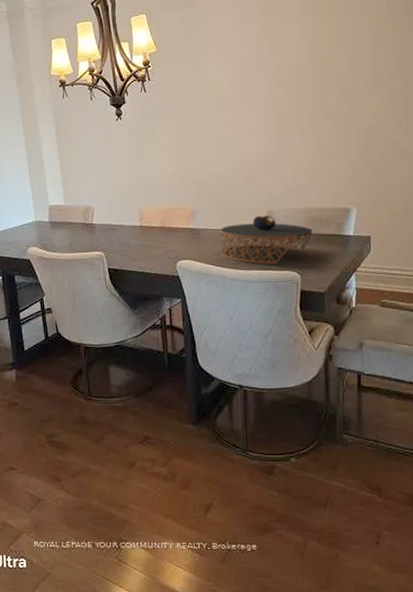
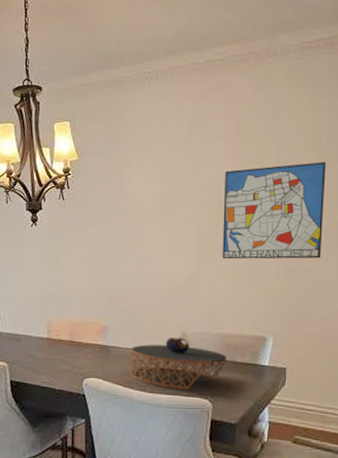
wall art: none [301,31,402,136] -> present [222,162,327,259]

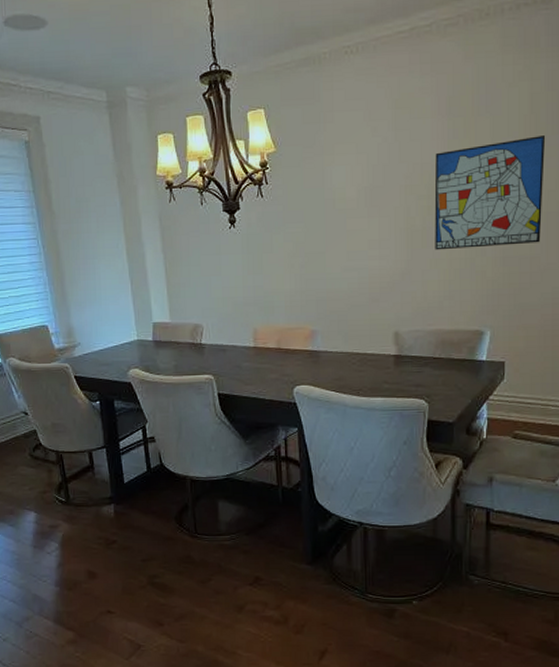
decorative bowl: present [130,337,227,390] -> none [342,336,443,391]

